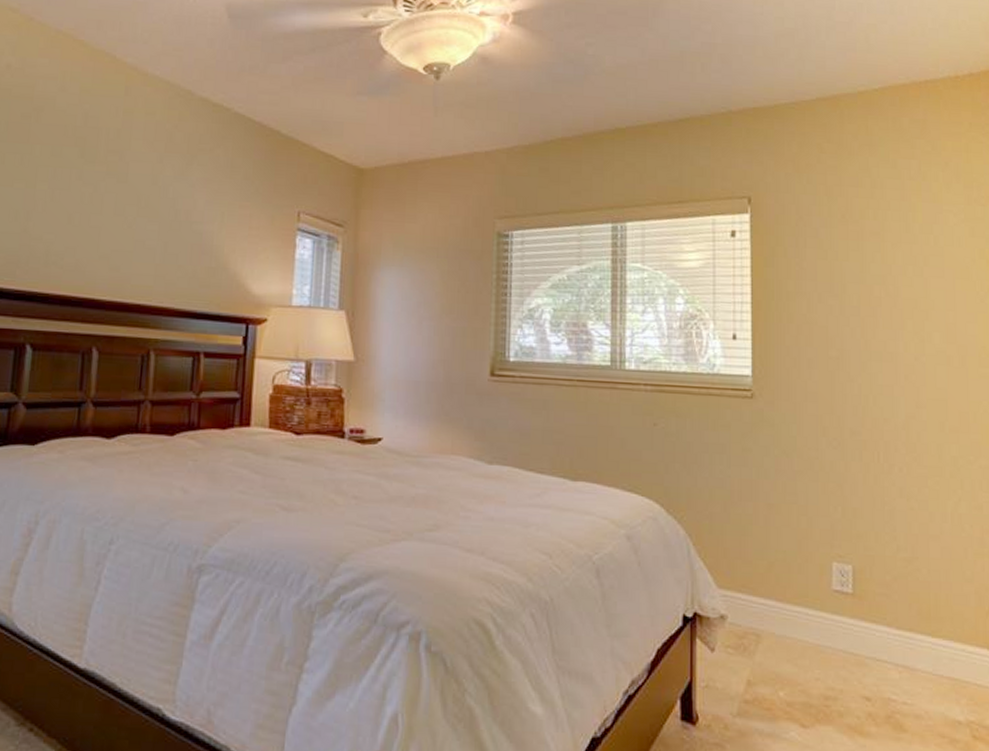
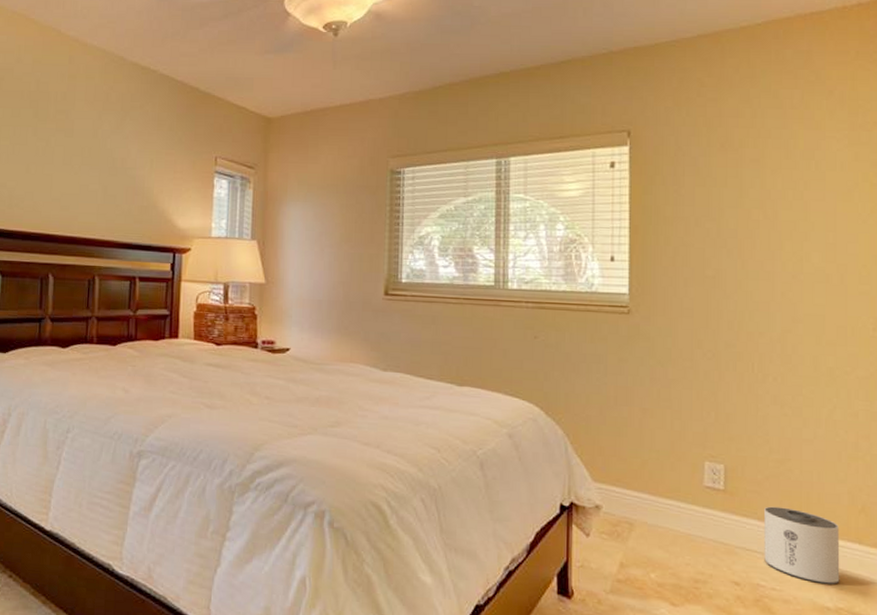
humidifier: none [894,610,970,696] -> present [764,506,840,585]

